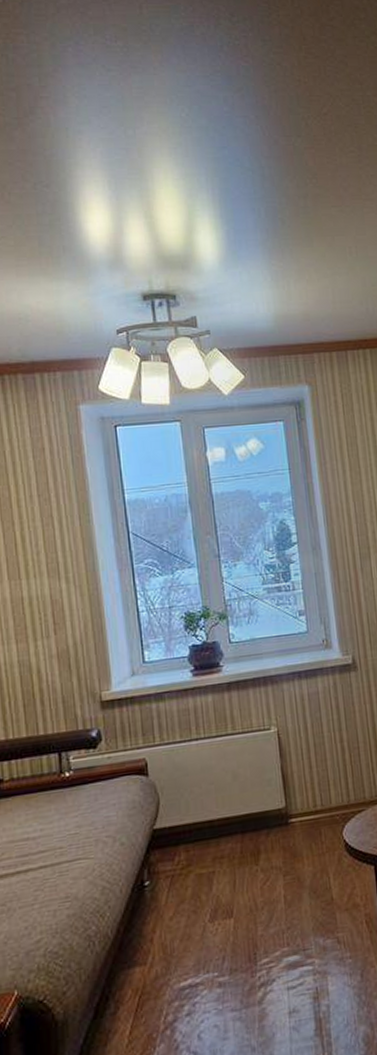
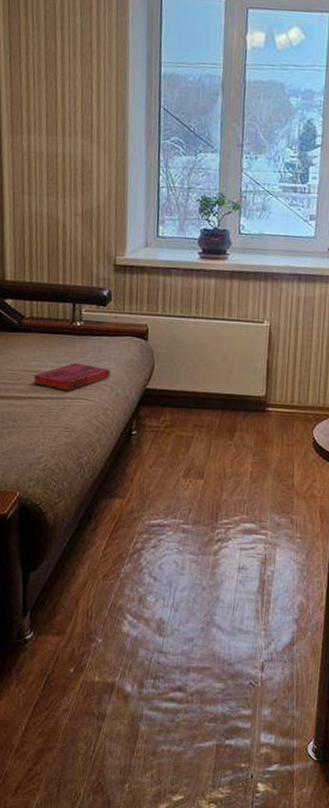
hardback book: none [21,817,111,856] -> present [34,363,110,391]

